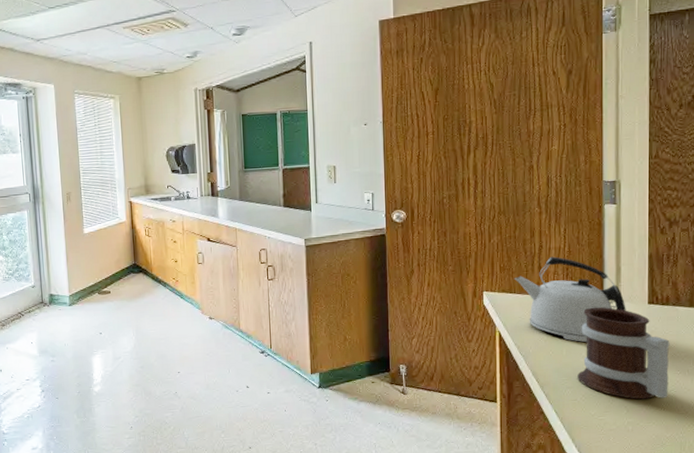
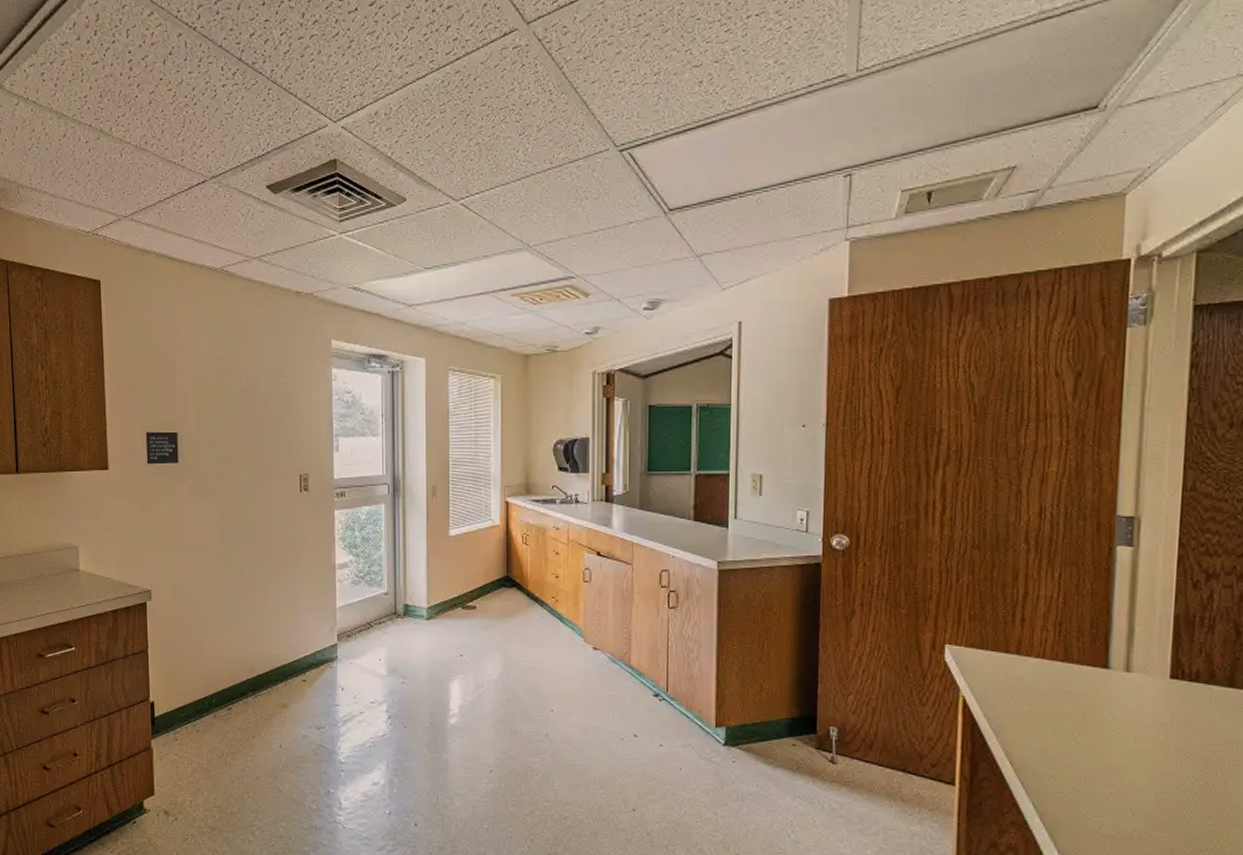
kettle: present [514,256,626,342] -> none [987,607,1139,720]
mug: present [577,307,670,400] -> none [1066,676,1198,803]

